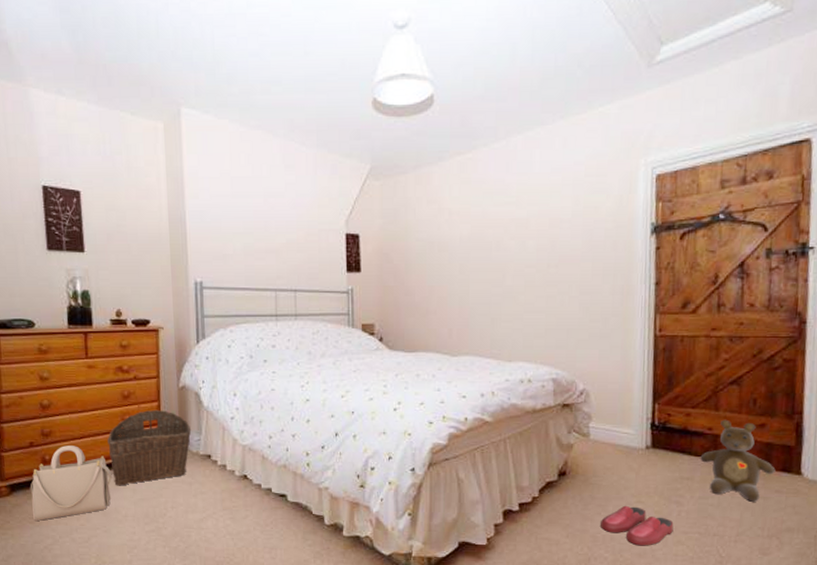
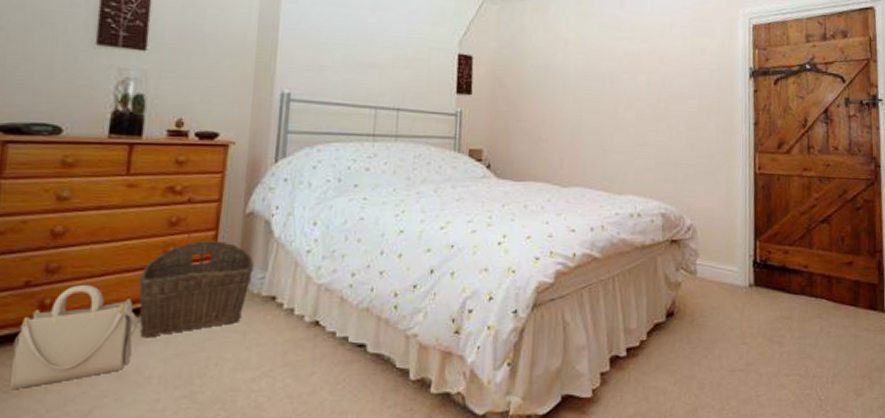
slippers: present [601,505,674,546] -> none [708,347,776,392]
teddy bear: present [700,419,776,502] -> none [798,257,863,341]

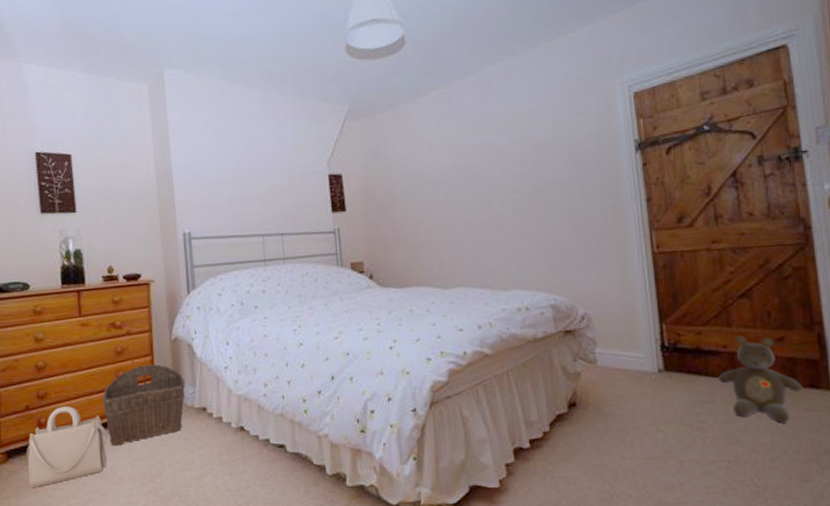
teddy bear: none [798,257,863,341] -> present [718,335,803,423]

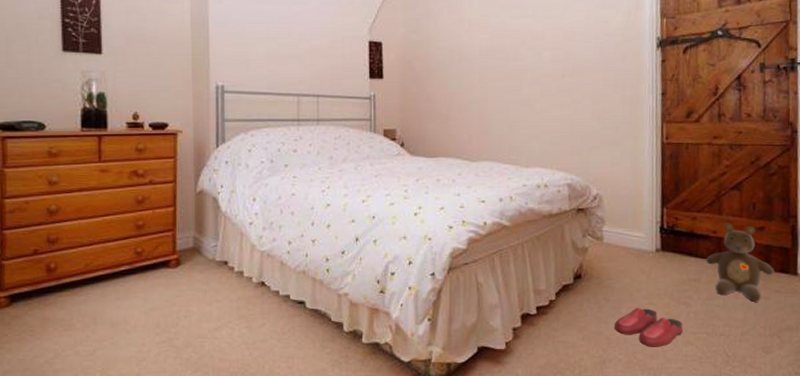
handbag: present [26,406,108,488] -> none [31,253,122,333]
wicker basket: present [102,363,186,446] -> none [119,214,208,295]
slippers: none [620,435,700,480] -> present [615,307,683,347]

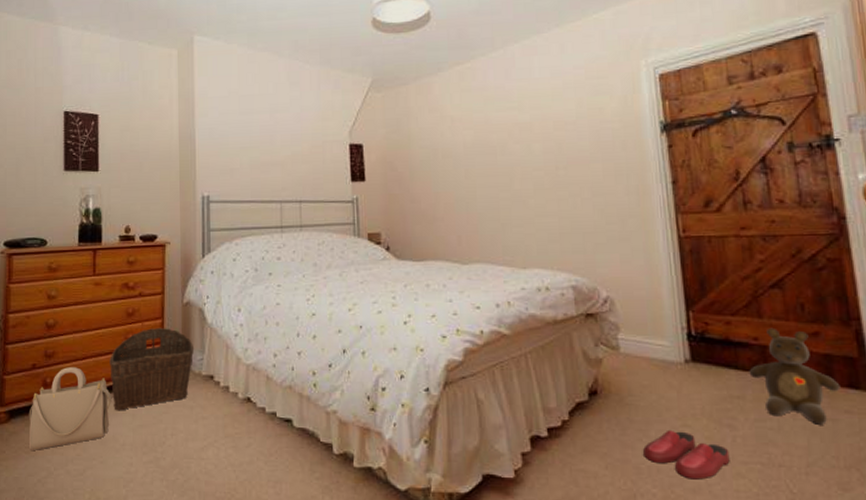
handbag: none [31,253,122,333] -> present [28,367,112,450]
wicker basket: none [119,214,208,295] -> present [110,327,195,411]

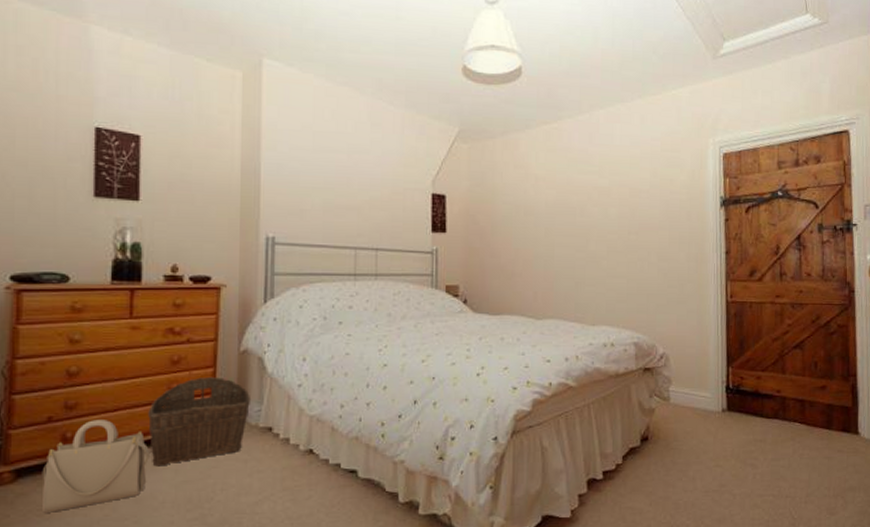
slippers: present [643,429,730,480] -> none [682,469,750,511]
teddy bear: present [749,327,841,425] -> none [771,382,837,462]

